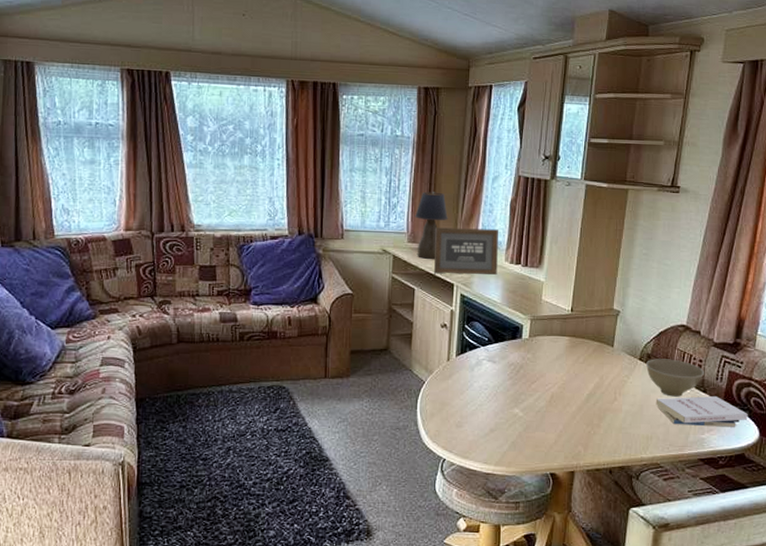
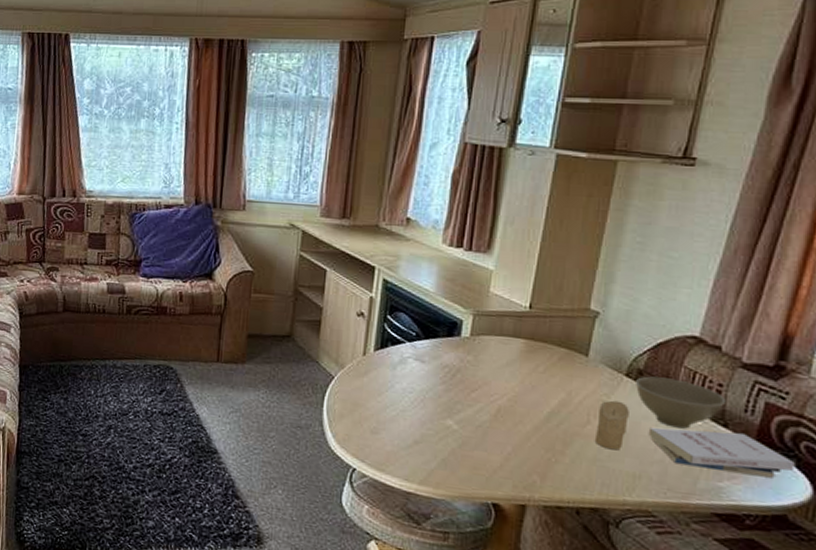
table lamp: present [415,190,448,259] -> none [330,159,371,237]
picture frame: present [434,227,499,276] -> none [351,201,436,260]
candle: none [620,380,643,419] -> present [594,400,629,450]

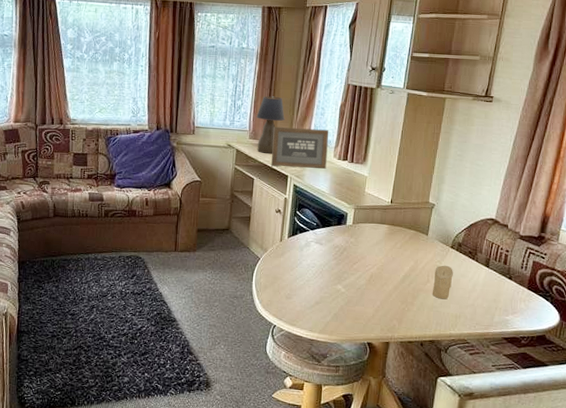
table lamp: none [330,159,371,237] -> present [256,95,285,154]
picture frame: none [351,201,436,260] -> present [271,127,329,170]
bowl: present [636,376,727,429] -> none [457,247,511,282]
books: present [648,427,795,478] -> none [464,282,550,311]

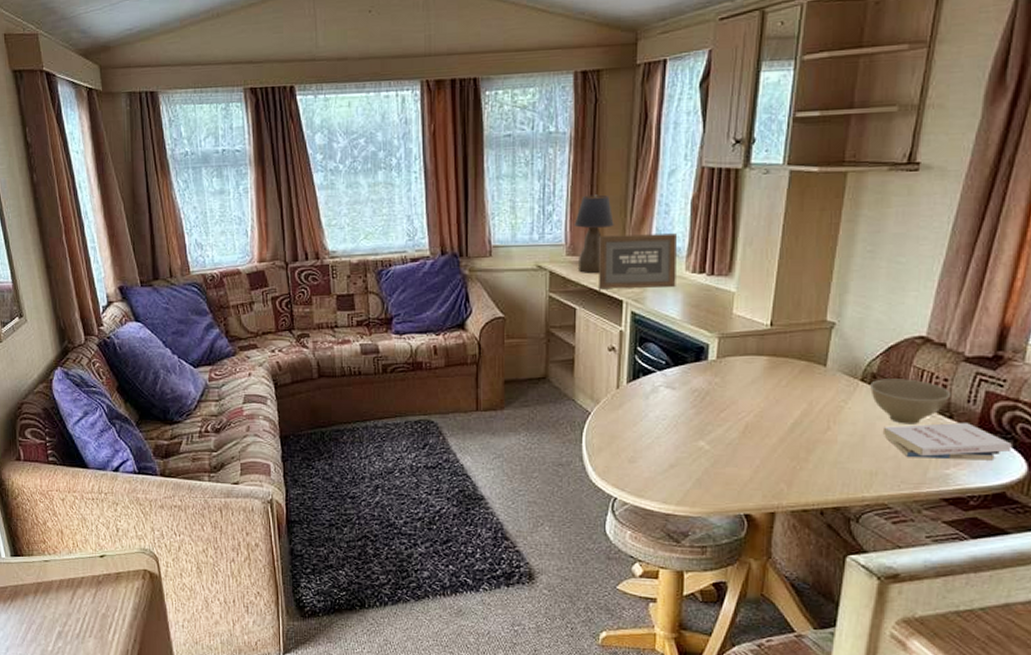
candle: present [432,265,453,300] -> none [834,405,865,452]
bowl: none [457,247,511,282] -> present [870,379,952,424]
books: none [464,282,550,311] -> present [882,423,1012,460]

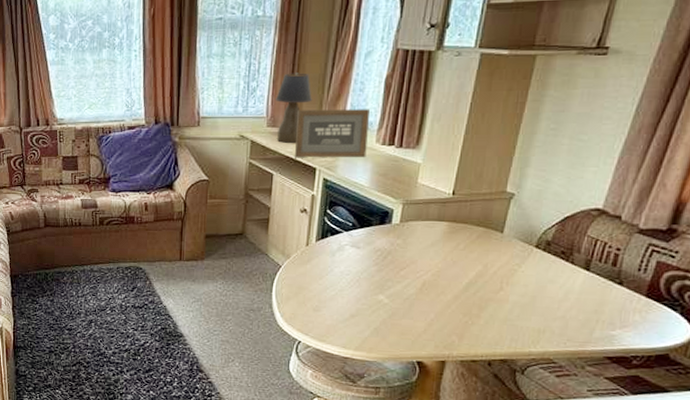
bowl: present [870,379,952,424] -> none [544,246,623,289]
books: present [882,423,1012,460] -> none [552,288,679,325]

